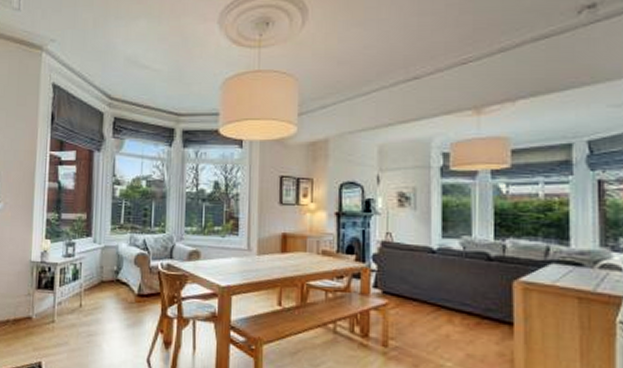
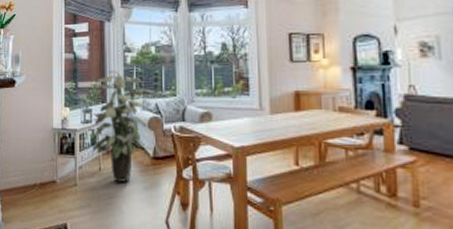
indoor plant: none [73,202,134,320] -> present [92,69,147,183]

